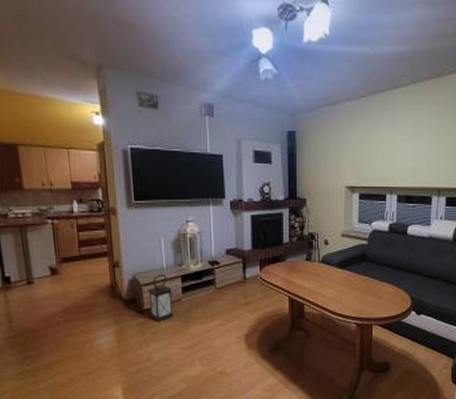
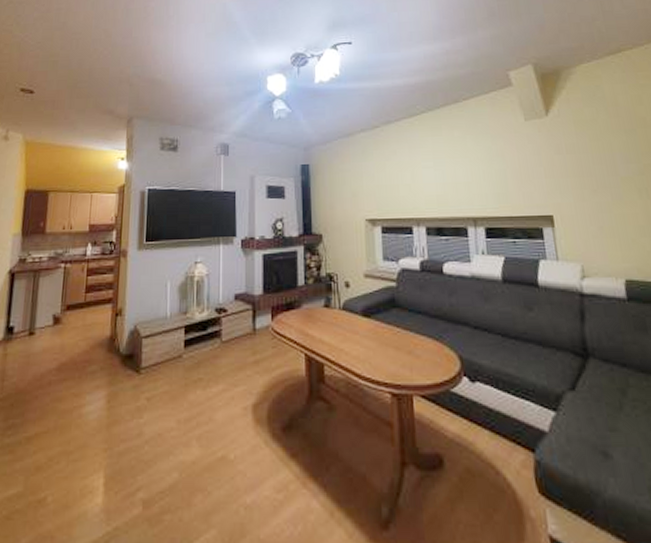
lantern: present [148,274,174,322] -> none [146,323,174,385]

